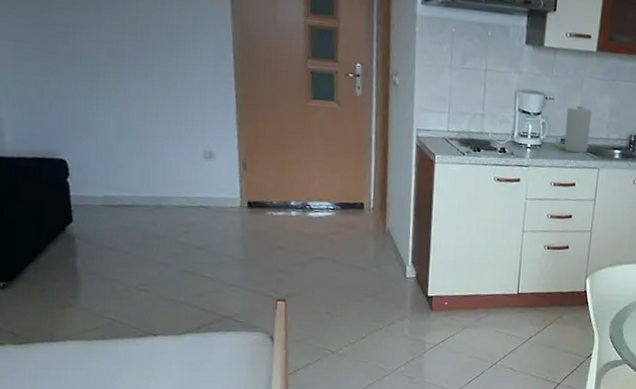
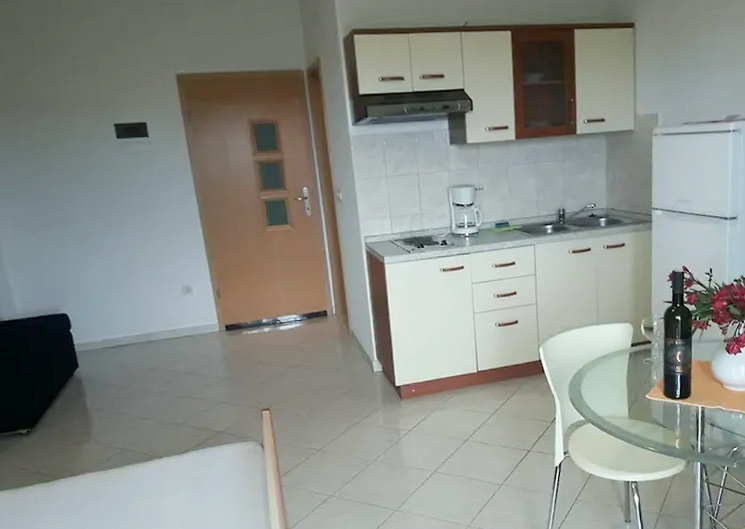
paper towel holder: present [564,105,592,154] -> none [497,190,521,235]

